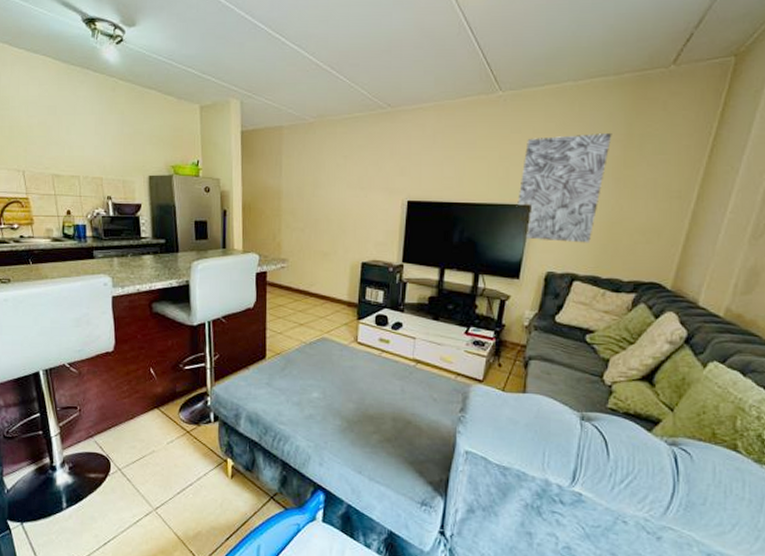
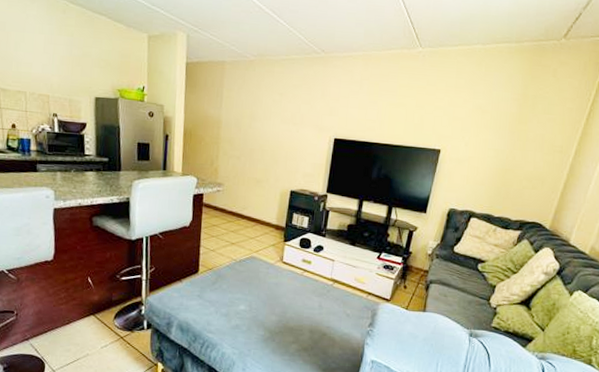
wall art: present [517,132,612,243] -> none [429,91,511,186]

